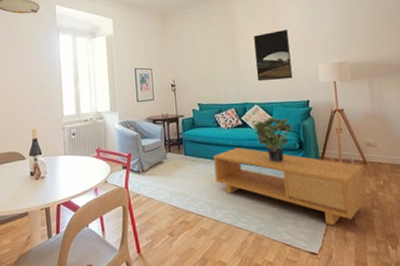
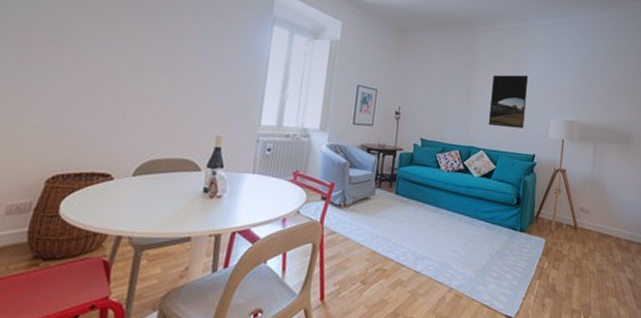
coffee table: present [213,148,367,226] -> none [424,194,573,290]
potted plant: present [253,117,294,162] -> none [473,166,515,216]

